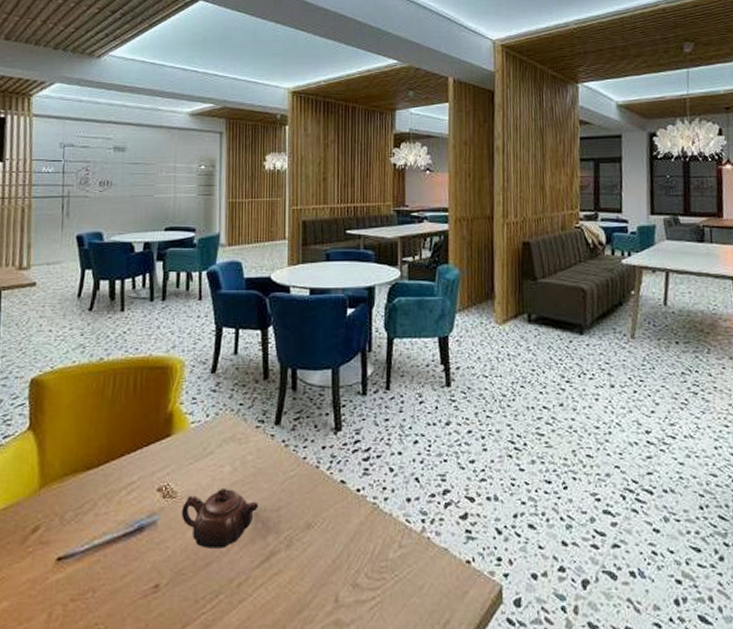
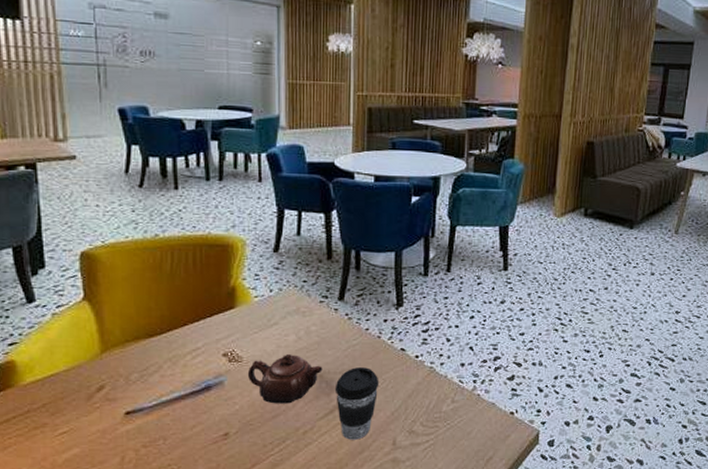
coffee cup: none [271,504,319,595] -> present [334,367,380,440]

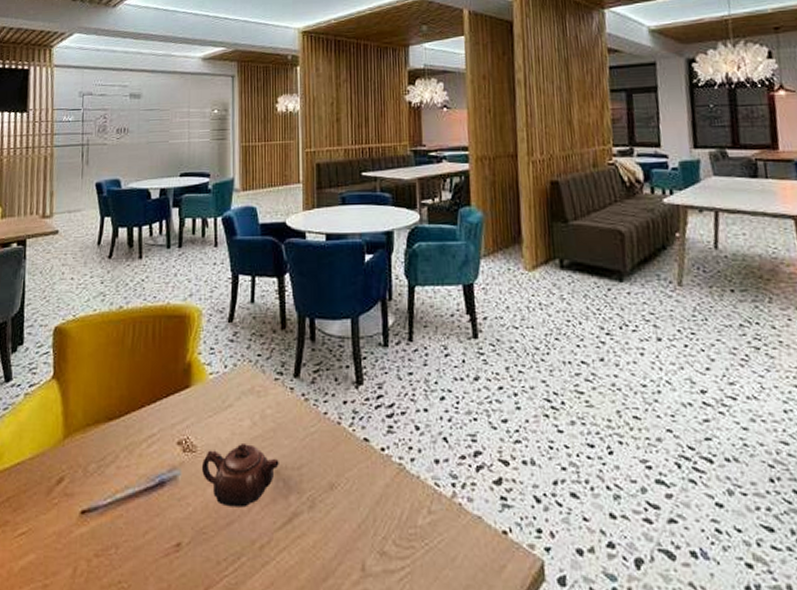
coffee cup: present [334,367,380,440] -> none [293,462,342,561]

